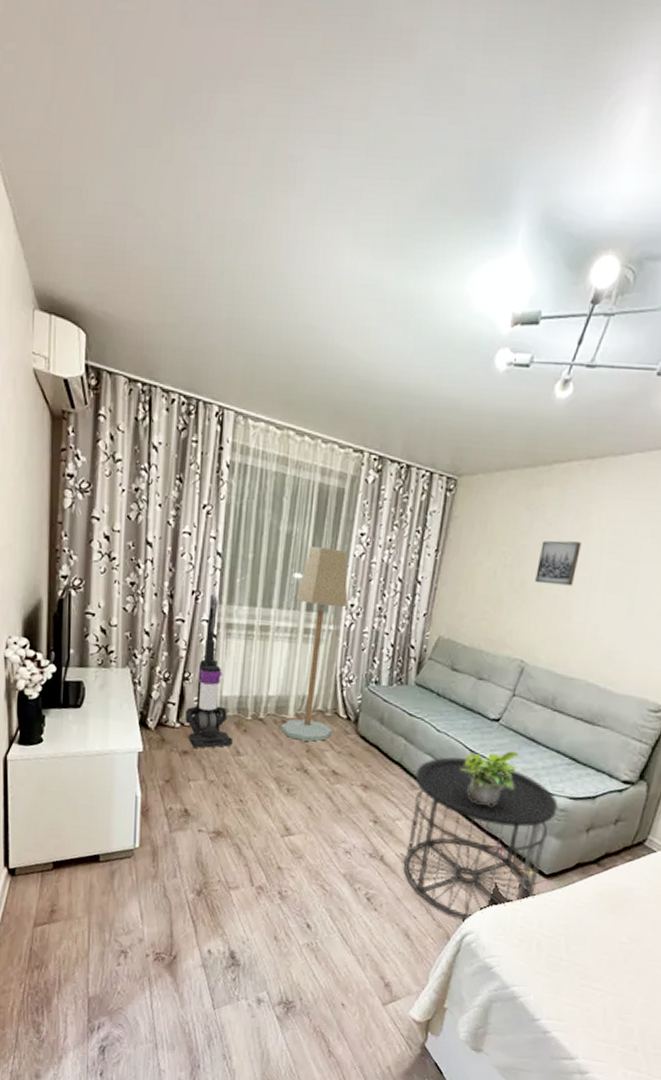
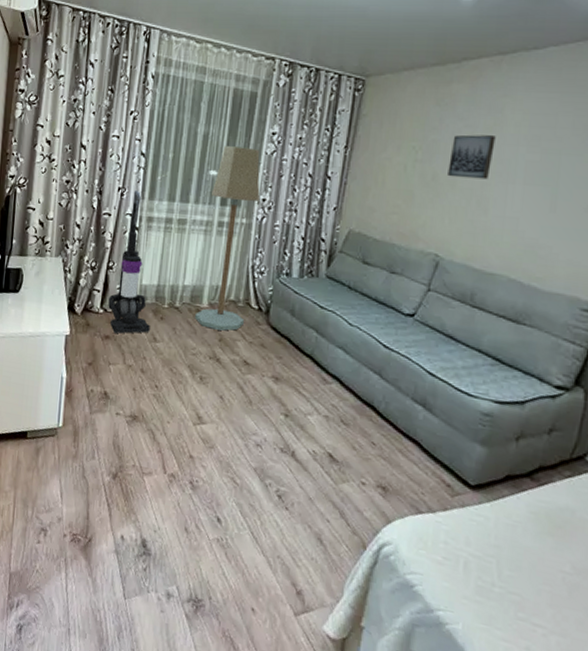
side table: present [403,757,560,921] -> none [315,352,484,530]
potted plant: present [460,751,520,805] -> none [374,347,438,405]

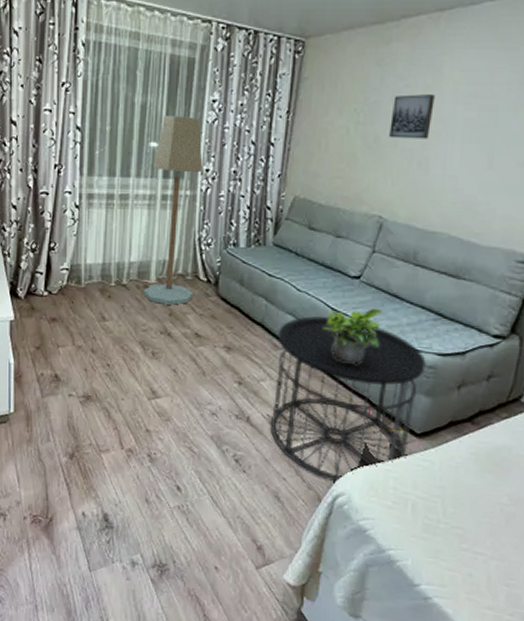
vacuum cleaner: present [108,191,150,334] -> none [53,167,98,315]
side table: none [315,352,484,530] -> present [270,316,428,482]
potted plant: none [374,347,438,405] -> present [323,309,383,364]

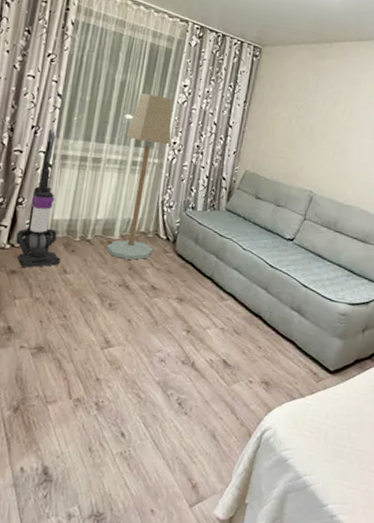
vacuum cleaner: none [53,167,98,315] -> present [16,129,61,268]
side table: present [270,316,428,482] -> none [212,271,341,418]
potted plant: present [323,309,383,364] -> none [262,266,310,313]
wall art: present [389,94,435,139] -> none [321,99,354,134]

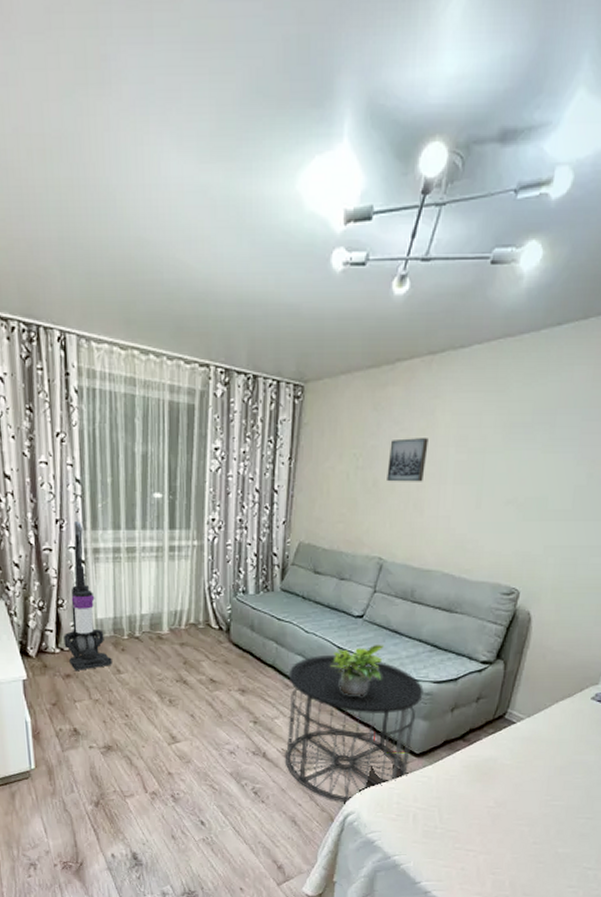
floor lamp: present [106,93,172,260] -> none [157,465,210,654]
side table: none [212,271,341,418] -> present [285,654,425,803]
potted plant: none [262,266,310,313] -> present [330,645,385,696]
wall art: none [321,99,354,134] -> present [387,438,428,482]

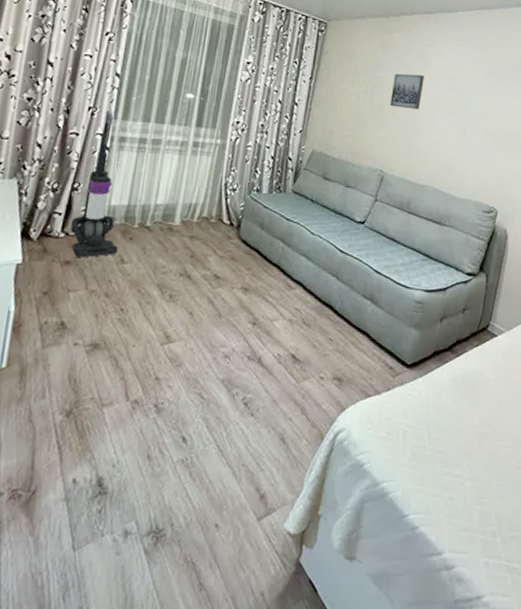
side table: present [285,654,425,803] -> none [280,257,417,418]
potted plant: present [330,645,385,696] -> none [332,251,383,301]

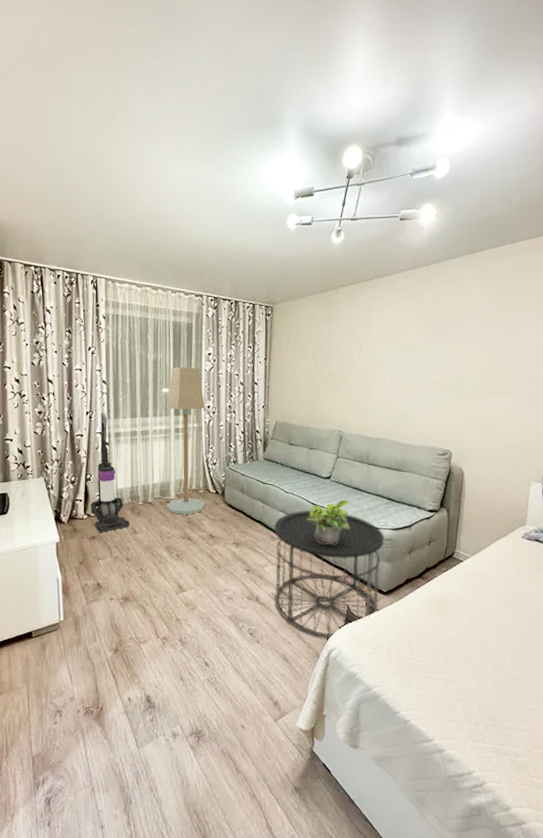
floor lamp: none [166,71,235,247] -> present [166,367,206,515]
side table: none [280,257,417,418] -> present [273,510,386,640]
potted plant: none [332,251,383,301] -> present [307,500,350,544]
wall art: present [390,73,424,110] -> none [339,340,369,373]

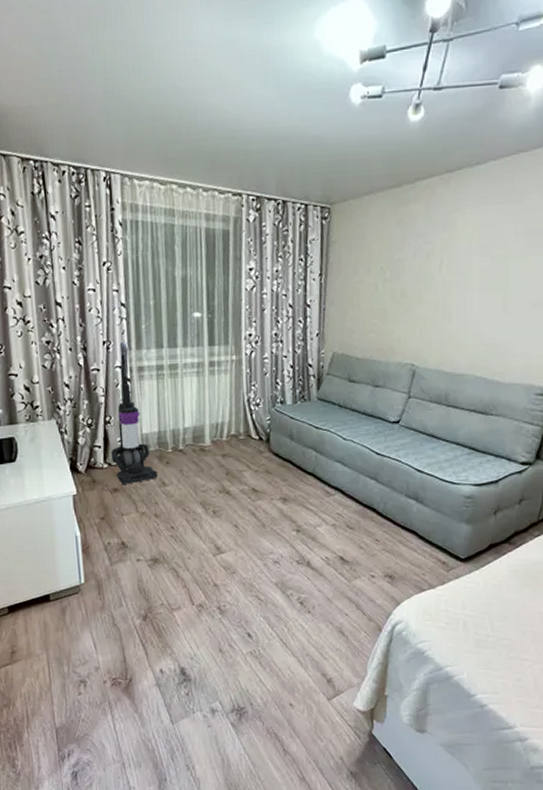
floor lamp: present [166,367,206,515] -> none [198,285,247,465]
side table: present [273,510,386,640] -> none [329,460,466,612]
potted plant: present [307,500,350,544] -> none [370,449,423,502]

